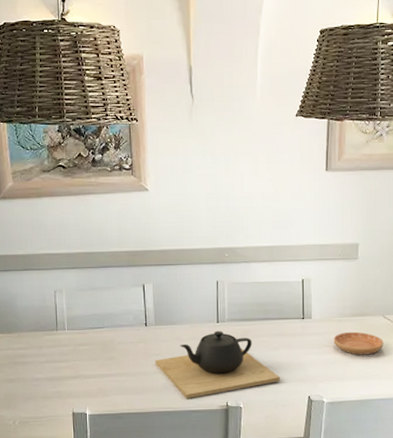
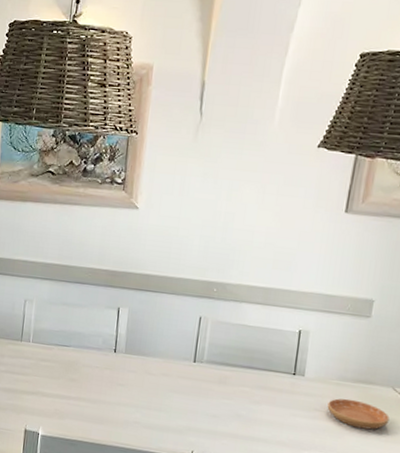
teapot: present [155,330,280,398] -> none [119,370,258,440]

